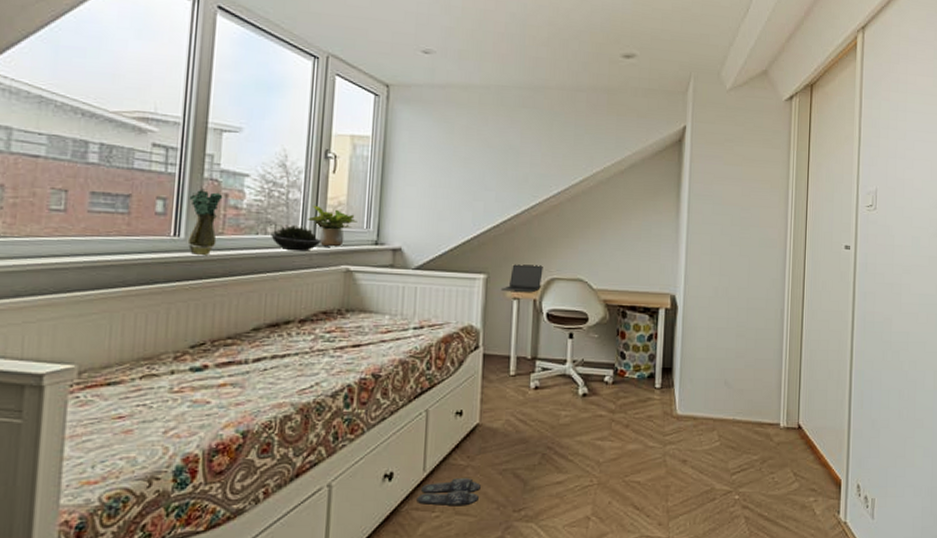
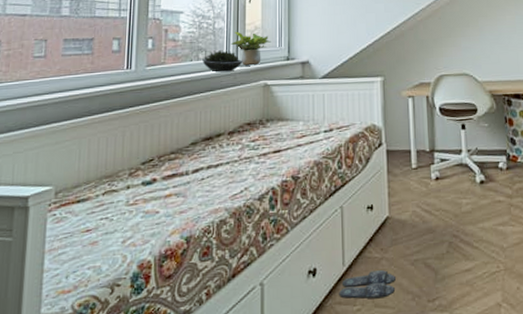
vase: present [187,187,223,255] -> none [137,26,164,83]
laptop: present [501,264,543,293] -> none [397,65,432,91]

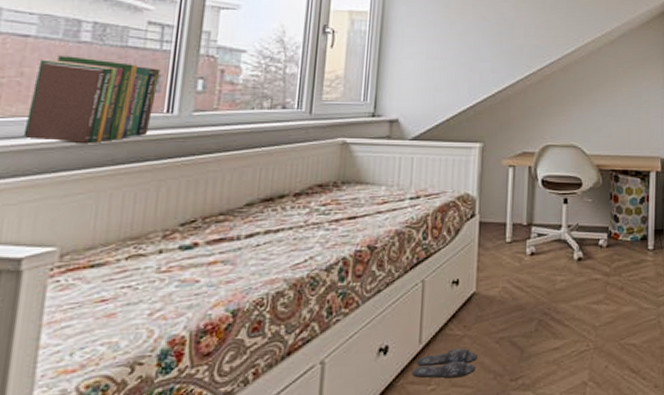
books: none [25,28,120,99] -> present [23,55,161,143]
succulent plant: present [202,49,243,72] -> none [267,98,318,125]
potted plant: present [231,31,271,66] -> none [304,79,355,120]

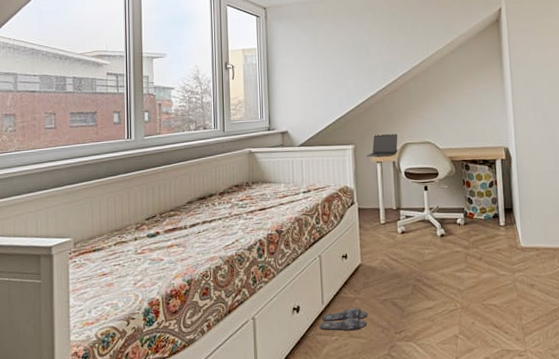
books: present [23,55,161,143] -> none [41,103,120,165]
laptop: none [497,132,538,160] -> present [367,134,398,157]

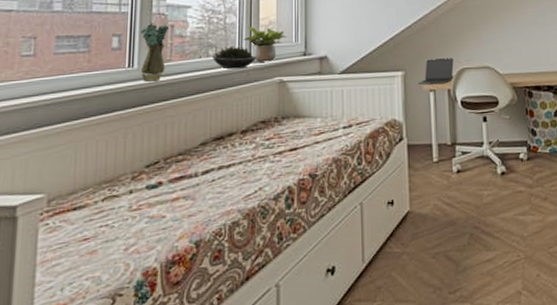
vase: none [135,101,158,151] -> present [140,21,170,82]
succulent plant: none [193,121,229,141] -> present [212,45,257,69]
potted plant: none [218,105,254,136] -> present [244,26,287,62]
slippers: present [319,308,367,331] -> none [358,264,416,295]

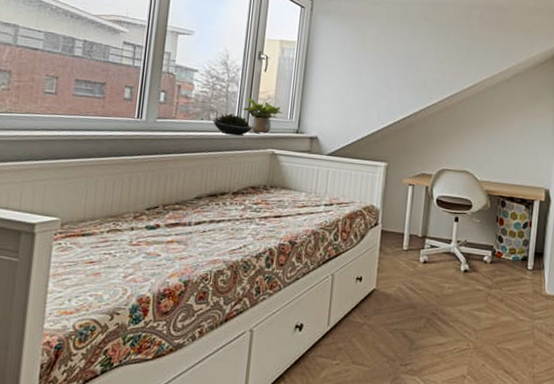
vase: present [140,21,170,82] -> none [147,79,177,135]
laptop: present [418,58,454,85] -> none [399,155,435,181]

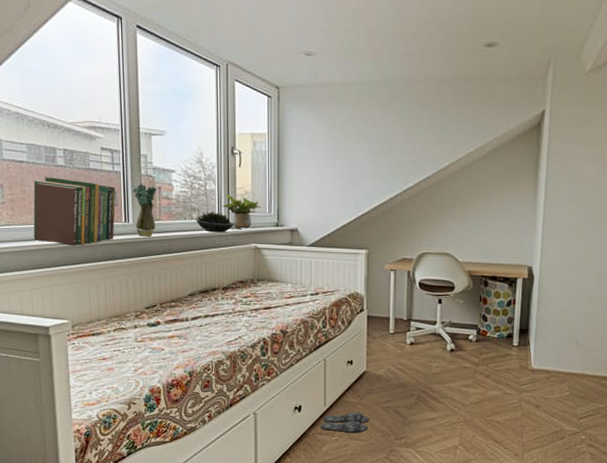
books: none [35,66,133,139] -> present [33,177,116,245]
vase: none [147,79,177,135] -> present [132,182,157,237]
slippers: none [321,333,374,357] -> present [320,412,369,433]

